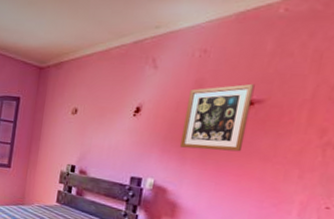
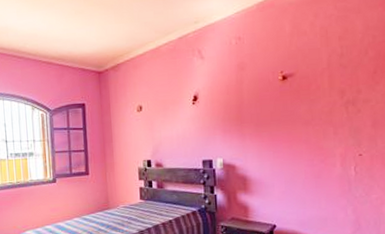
wall art: present [179,83,255,152] -> none [235,61,287,125]

